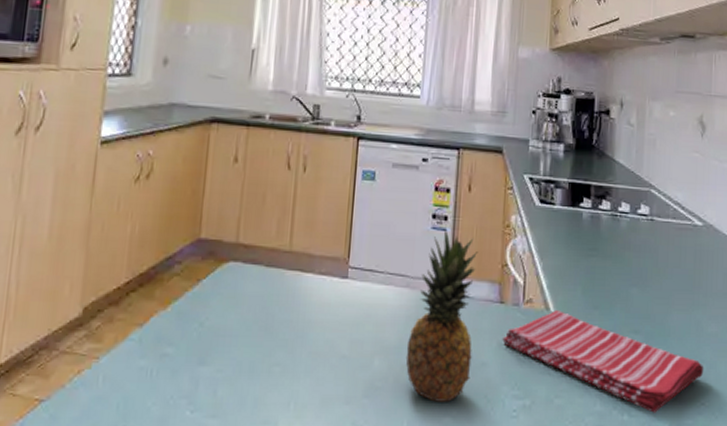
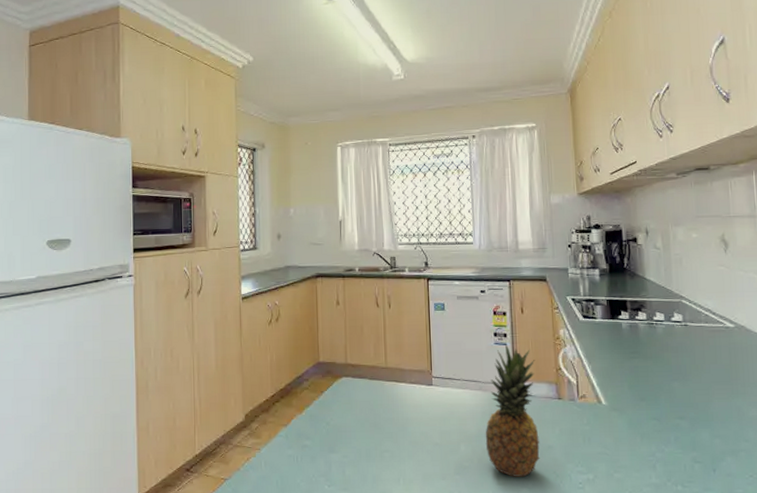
dish towel: present [502,310,704,413] -> none [563,403,749,484]

